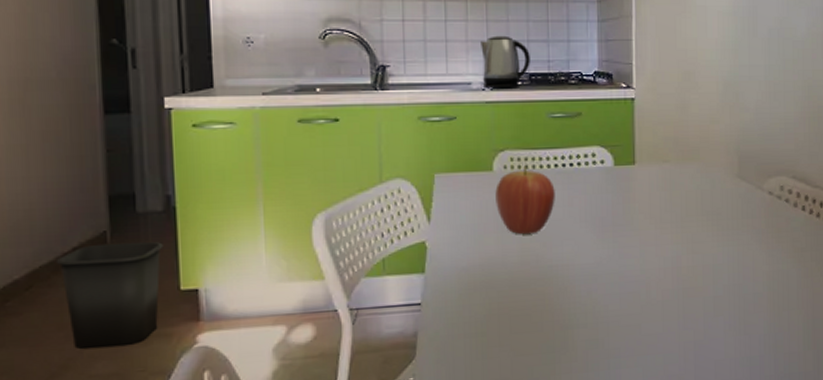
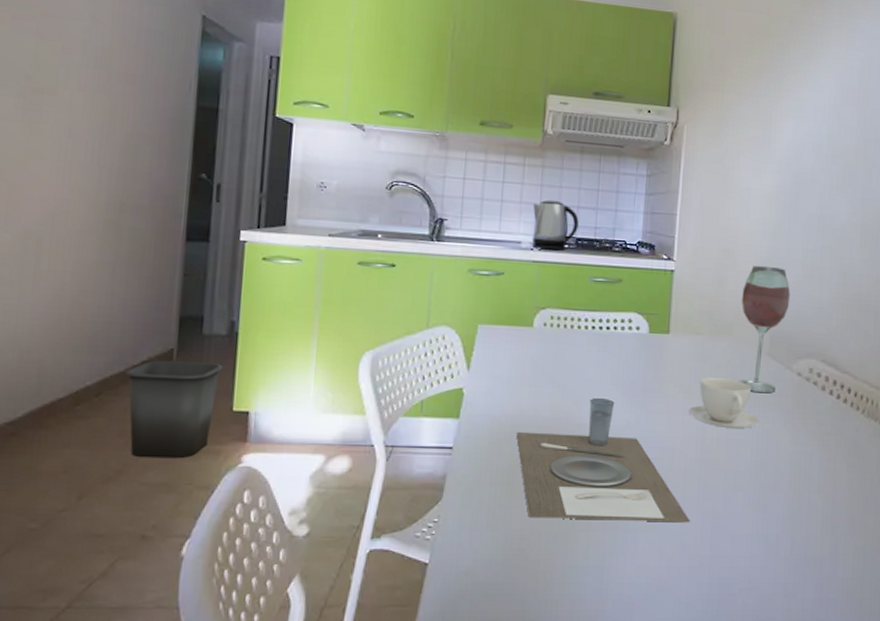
place setting: none [486,237,673,366] -> present [516,398,691,523]
fruit: present [495,165,555,235] -> none [533,324,590,392]
teacup: none [662,204,735,255] -> present [689,377,760,428]
wineglass: none [705,85,756,216] -> present [737,265,791,393]

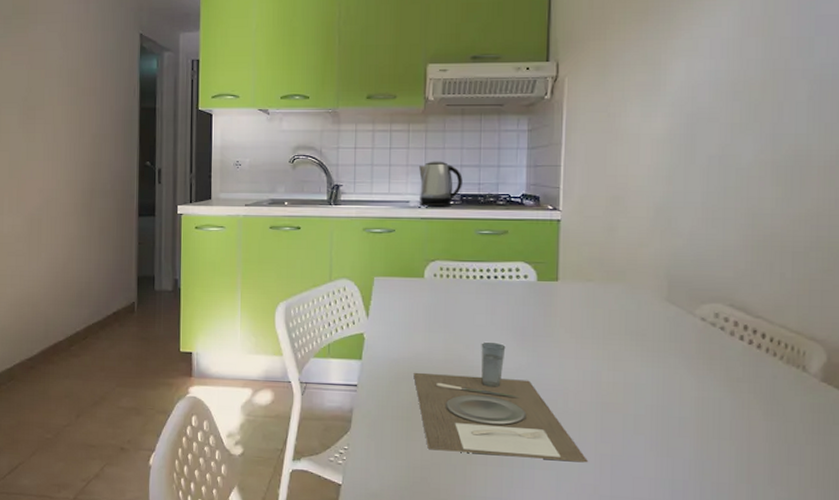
waste bin: present [125,360,223,459] -> none [102,311,171,389]
teacup: present [689,377,760,428] -> none [582,323,660,373]
wineglass: present [737,265,791,393] -> none [633,210,690,339]

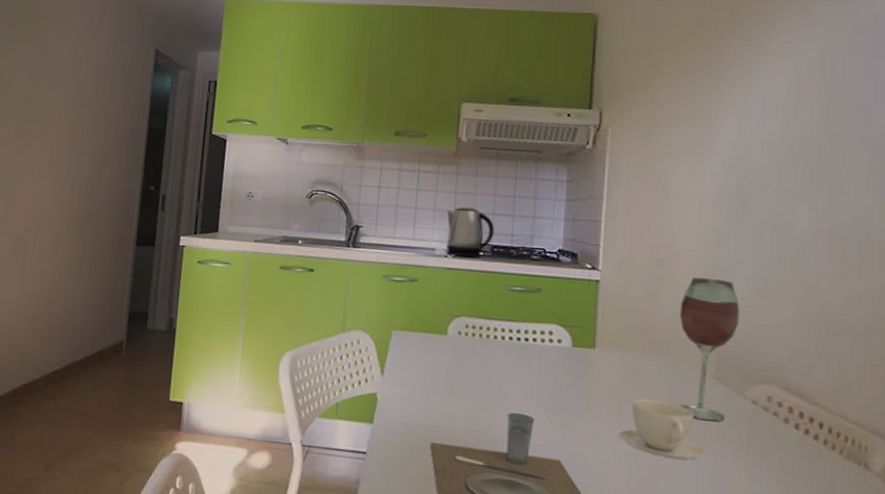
teacup: none [582,323,660,373] -> present [619,399,706,460]
wineglass: none [633,210,690,339] -> present [677,276,740,422]

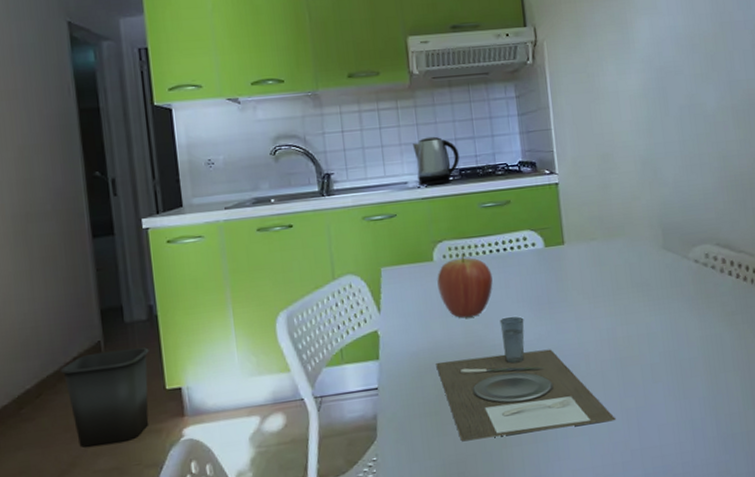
waste bin: none [85,350,162,441] -> present [59,347,149,447]
fruit: none [447,334,508,404] -> present [437,253,493,318]
teacup: present [619,399,706,460] -> none [596,277,666,325]
wineglass: present [677,276,740,422] -> none [627,162,676,286]

